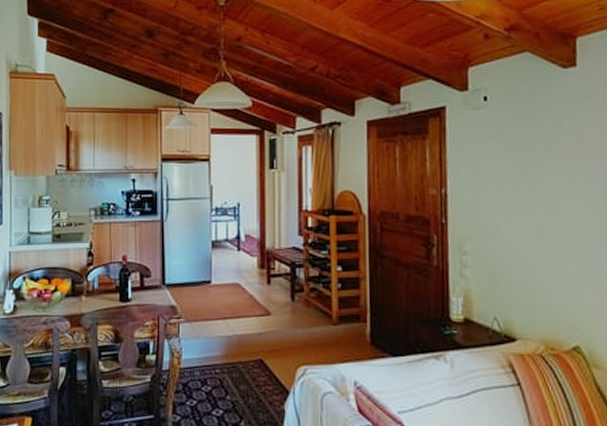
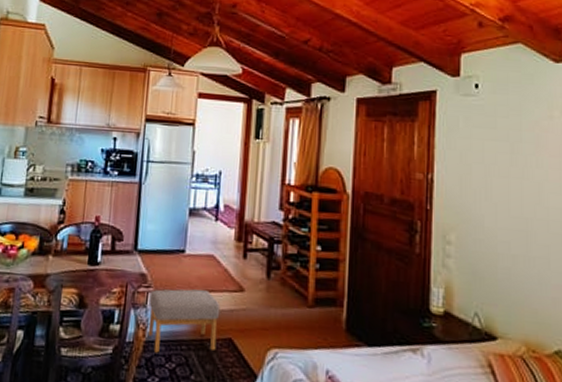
footstool: none [181,317,249,378] -> present [147,289,221,353]

